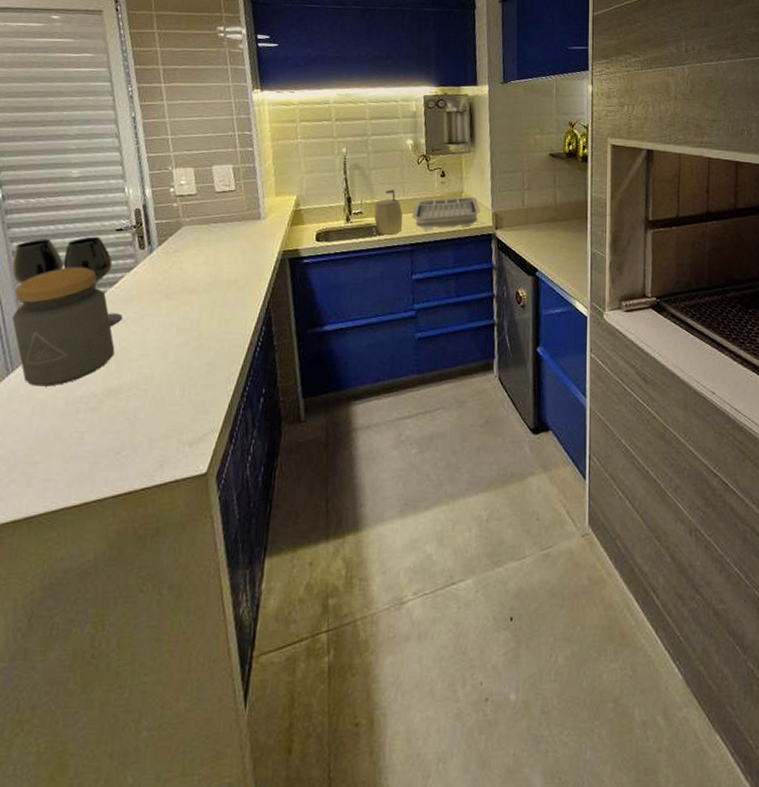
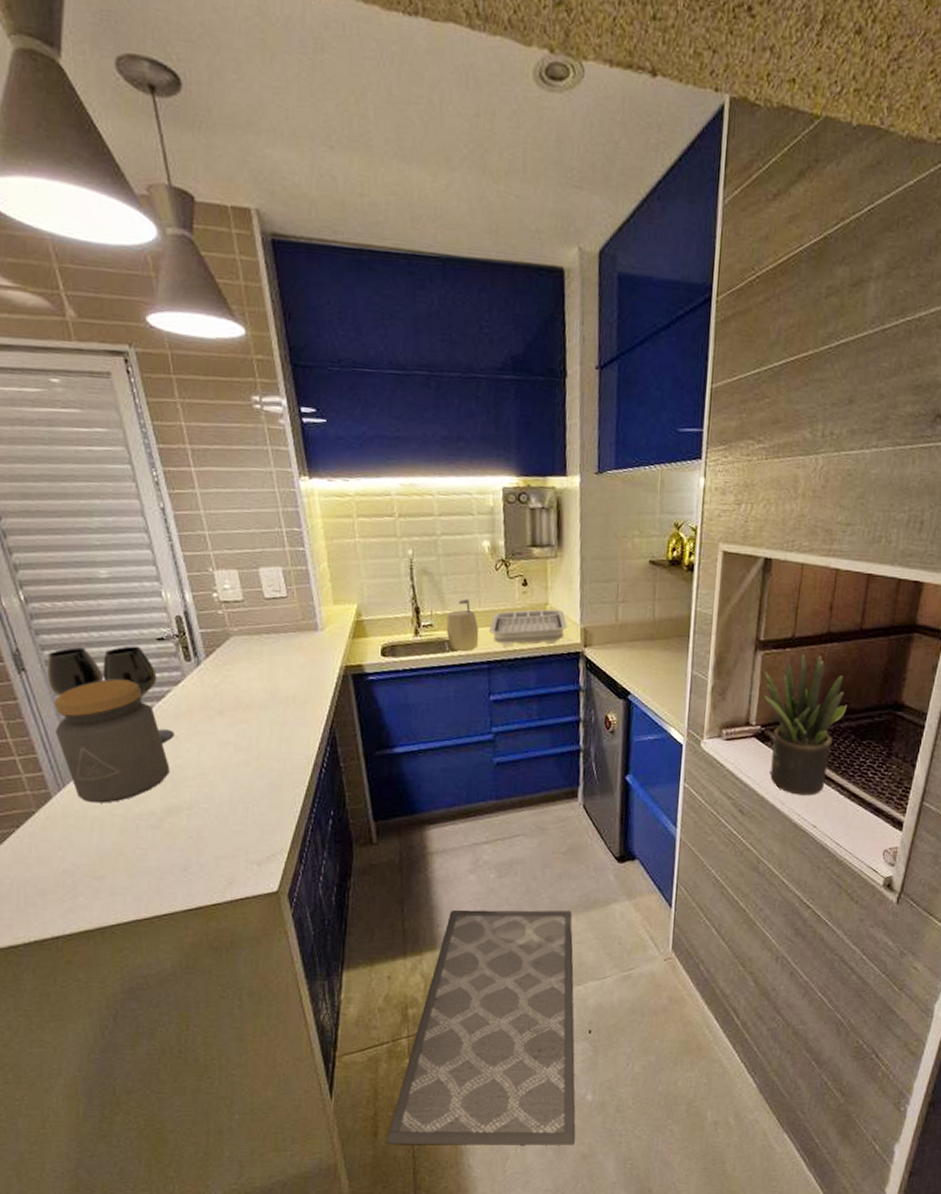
bath mat: none [301,486,500,763] -> present [386,910,575,1145]
potted plant: none [655,232,731,363] -> present [764,654,847,796]

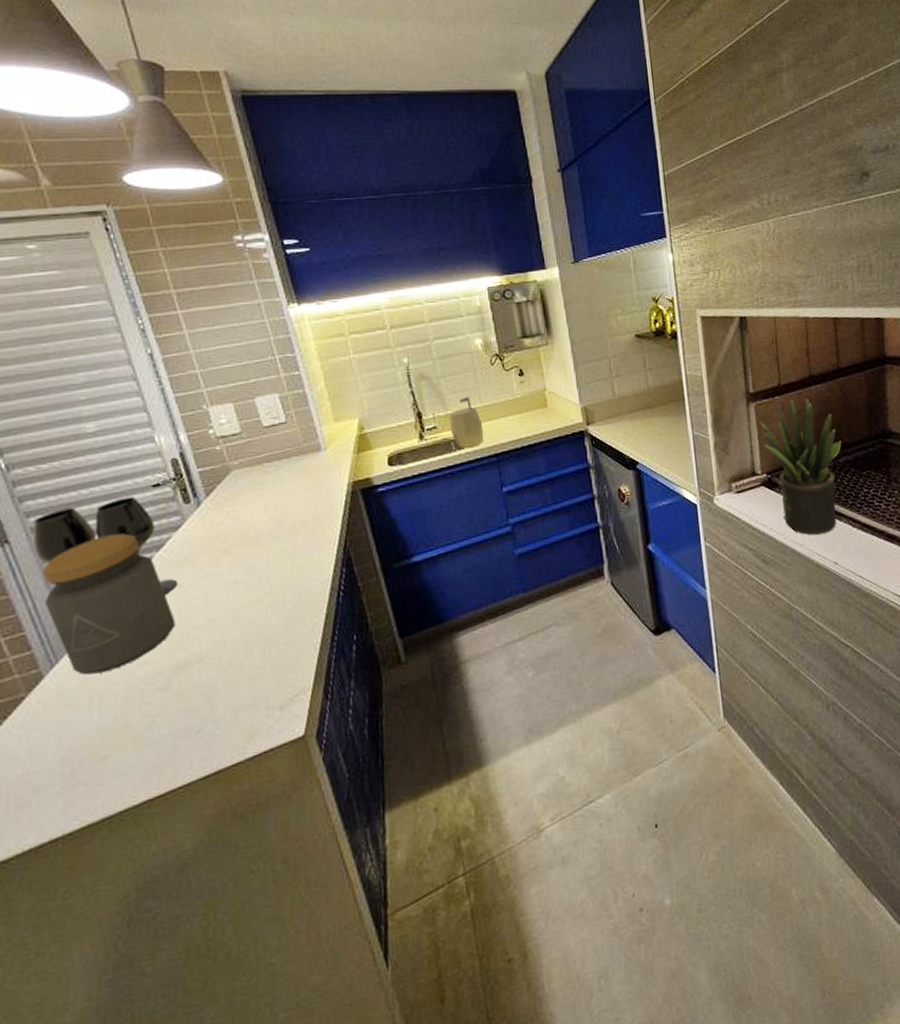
bath mat: present [386,910,575,1145] -> none [455,696,661,1010]
dish rack: present [489,609,567,648] -> none [493,393,568,438]

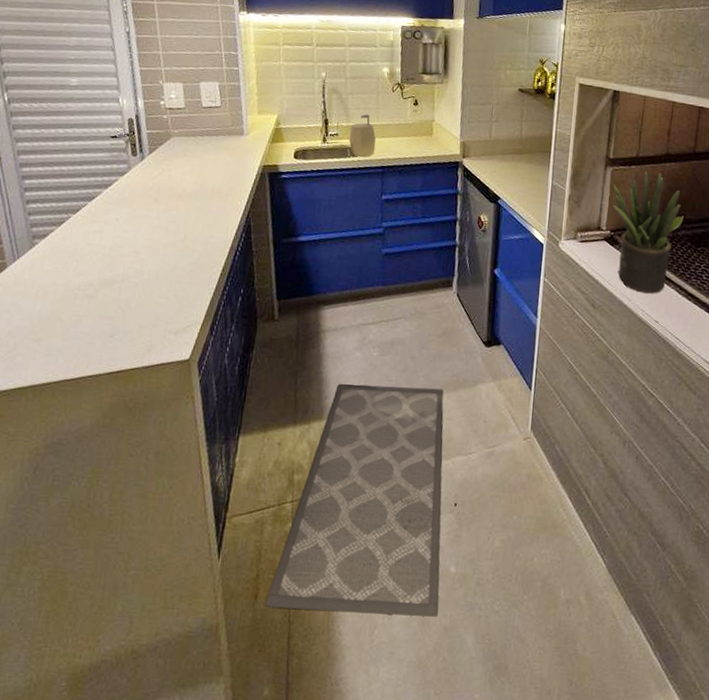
wine glass: present [32,496,178,594] -> none [16,140,117,224]
jar: present [42,533,175,675] -> none [18,168,109,274]
bath mat: none [455,696,661,1010] -> present [265,384,444,617]

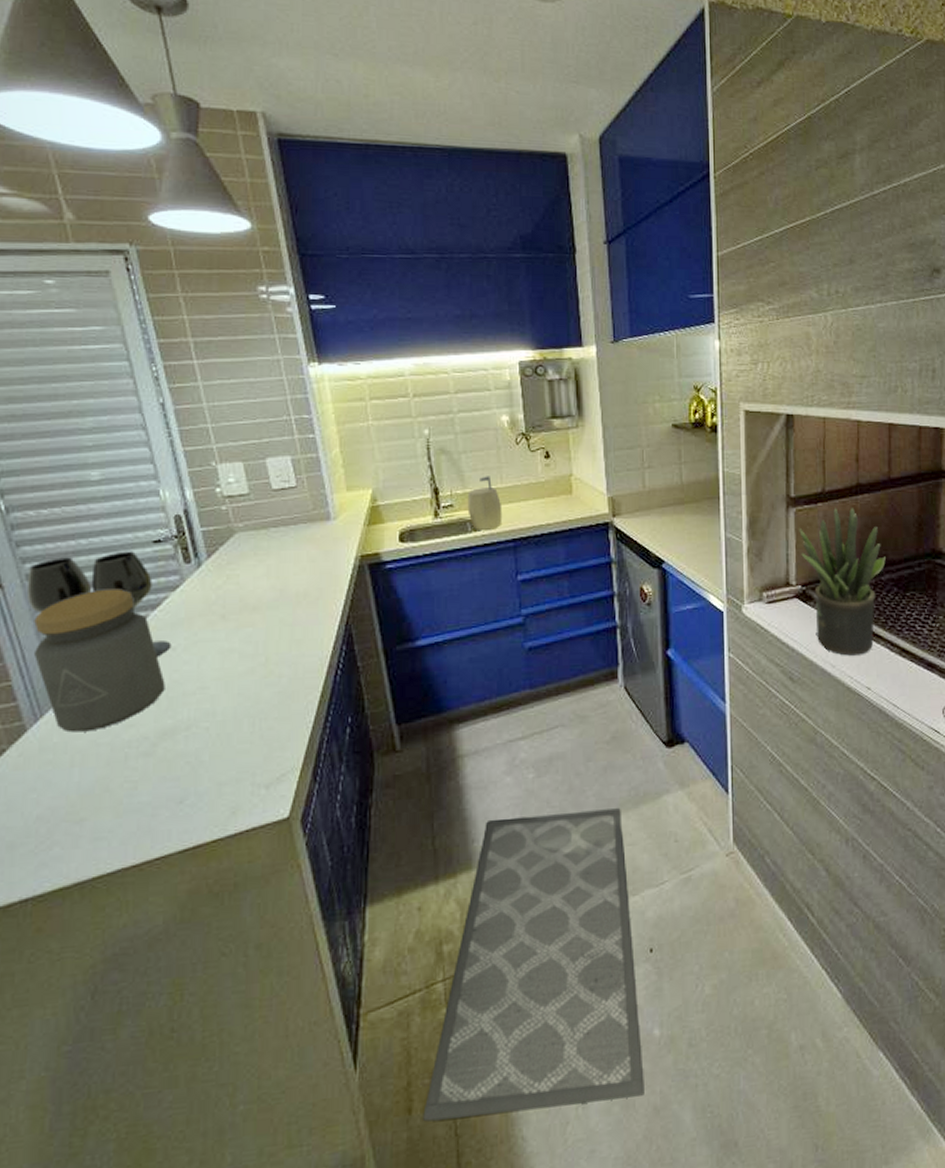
wine glass: none [16,140,117,224] -> present [26,551,172,656]
jar: none [18,168,109,274] -> present [34,588,165,733]

